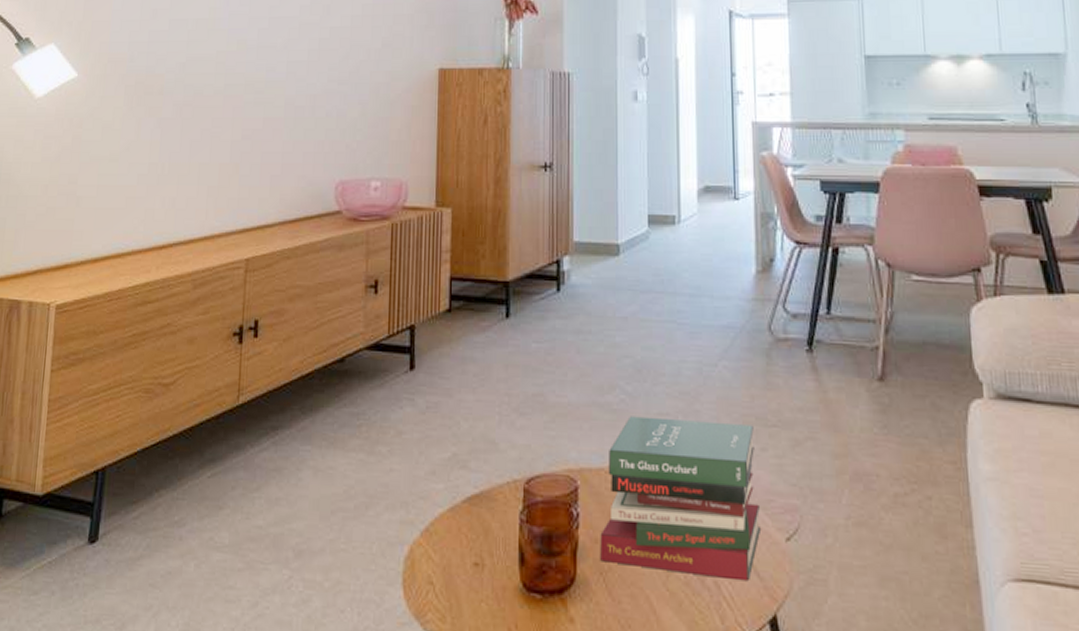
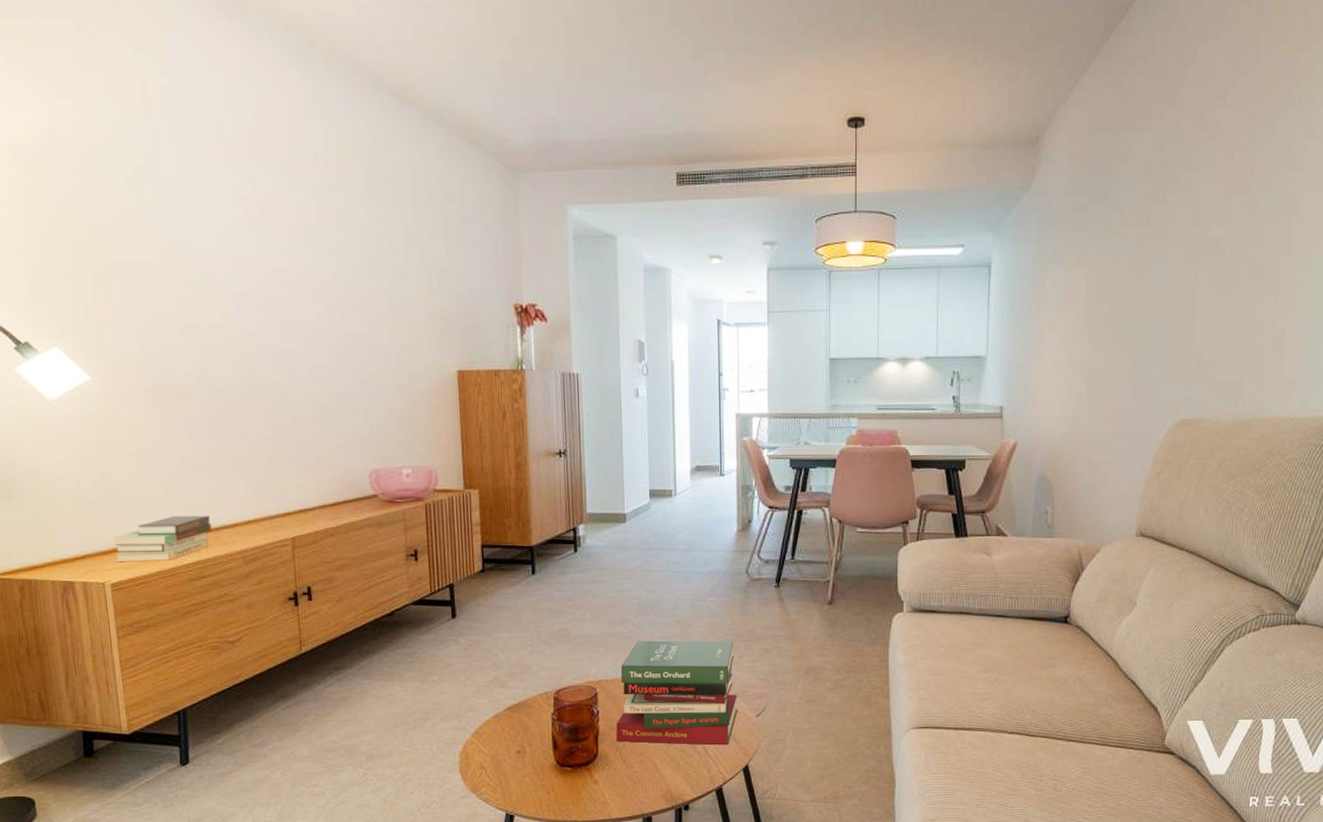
books: none [65,228,167,281] -> present [113,515,212,563]

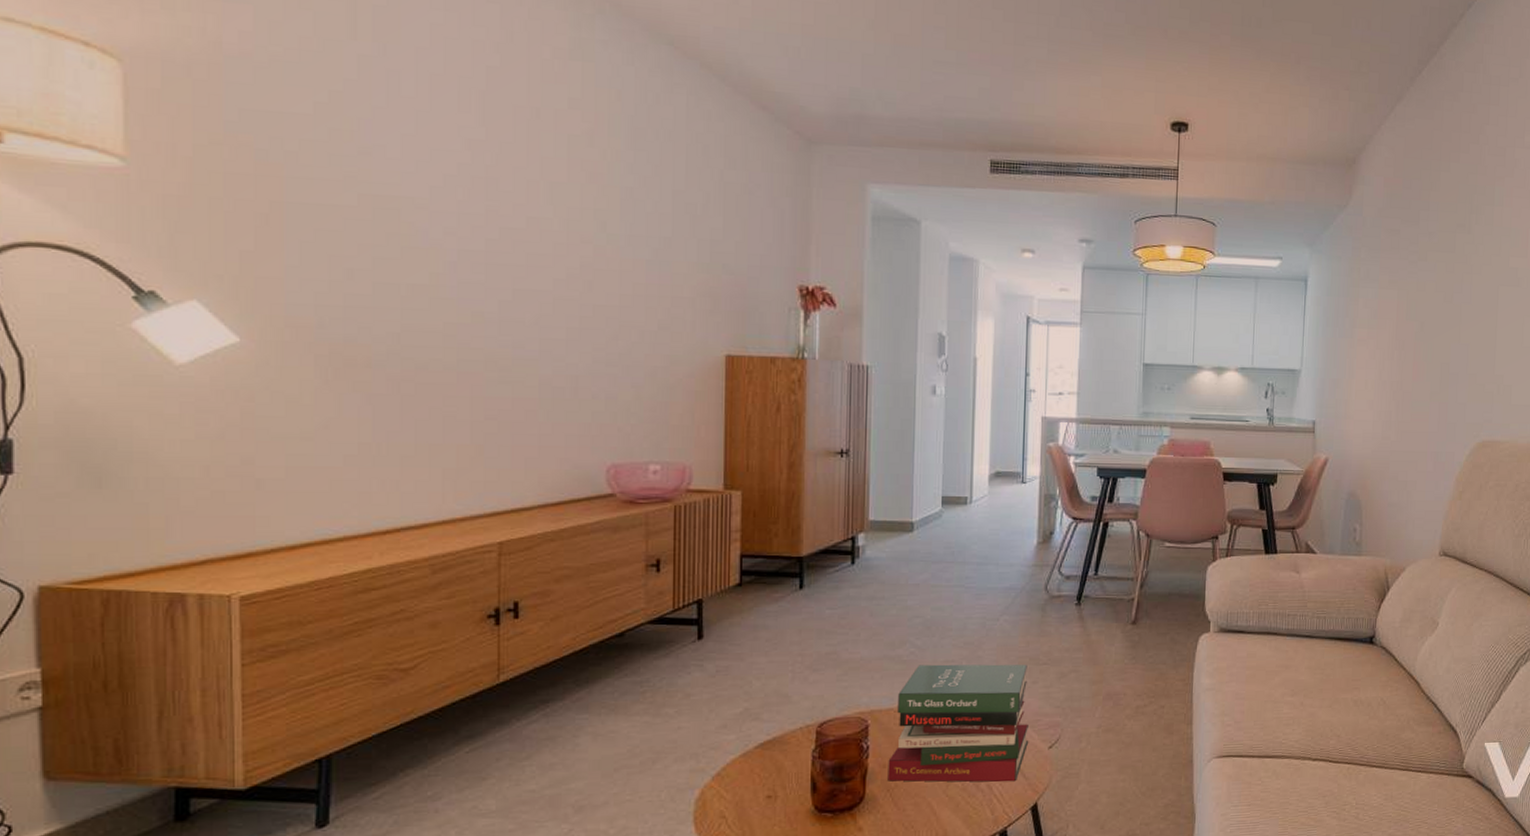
books: present [113,515,212,563] -> none [248,513,391,570]

